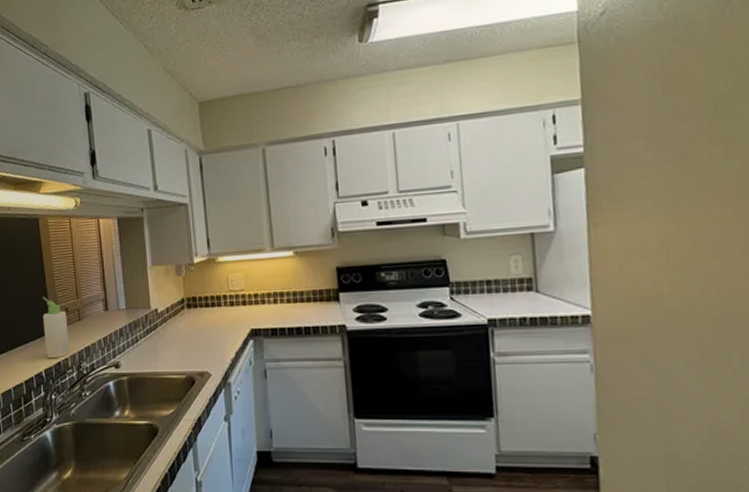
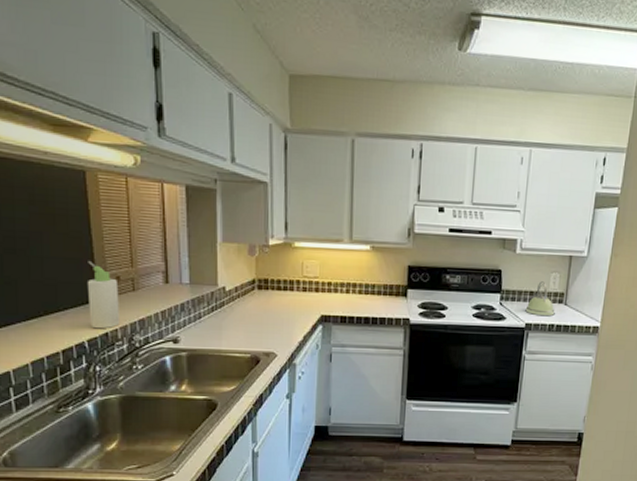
kettle: none [484,267,525,309] -> present [525,281,555,317]

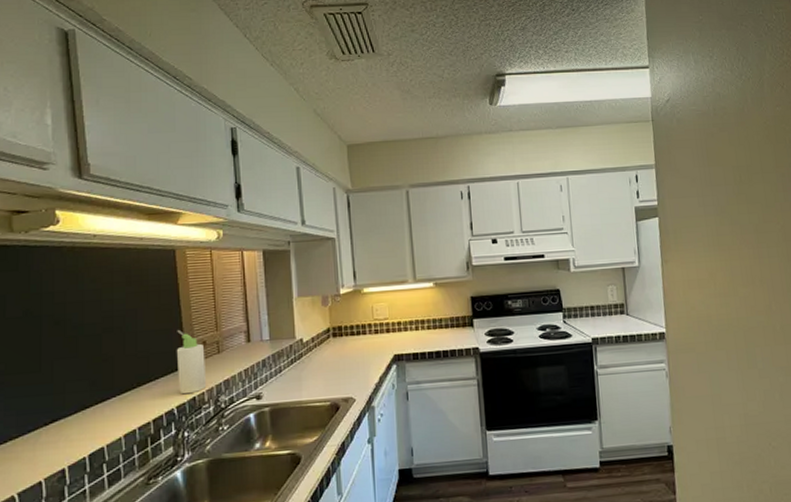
kettle: present [525,281,555,317] -> none [589,295,619,330]

